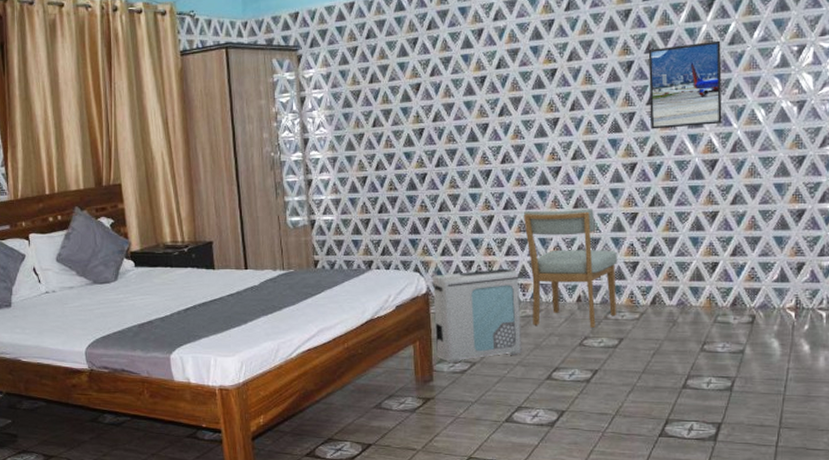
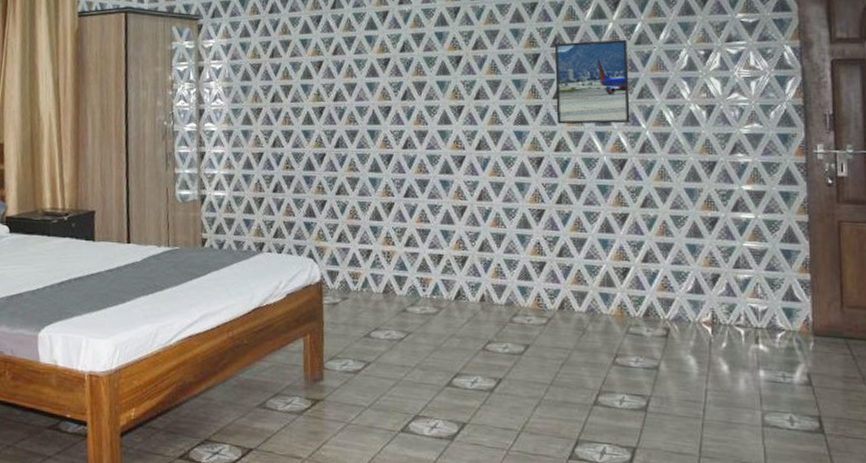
air purifier: present [432,268,522,364] -> none [326,260,421,362]
chair: present [523,209,618,329] -> none [424,199,524,332]

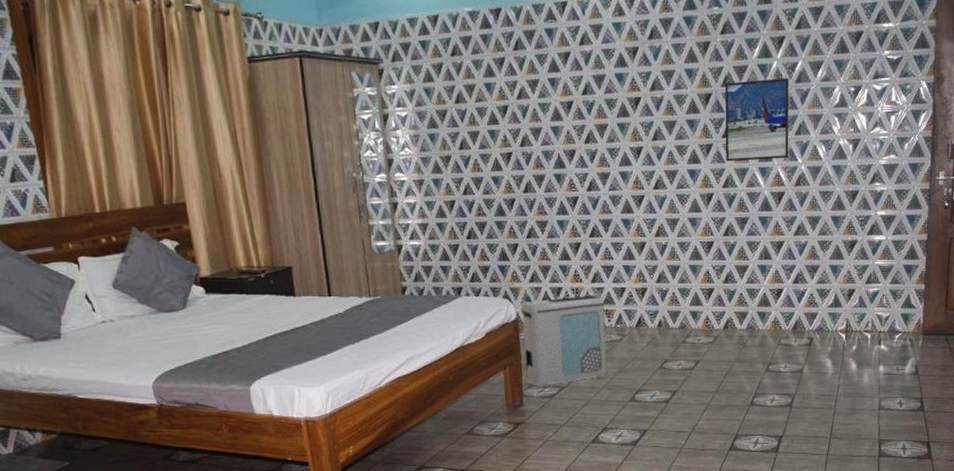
air purifier: none [326,260,421,362] -> present [521,295,608,389]

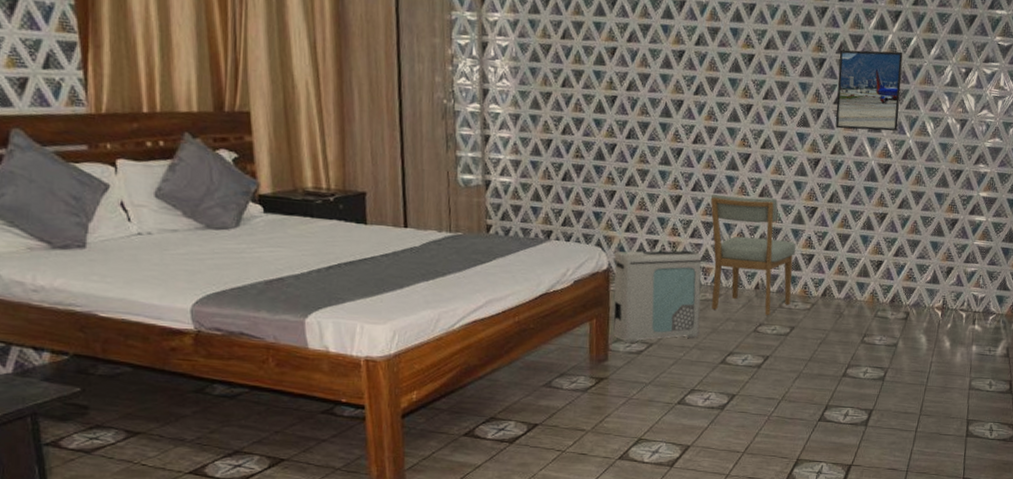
chair: none [608,237,696,352] -> present [710,193,796,316]

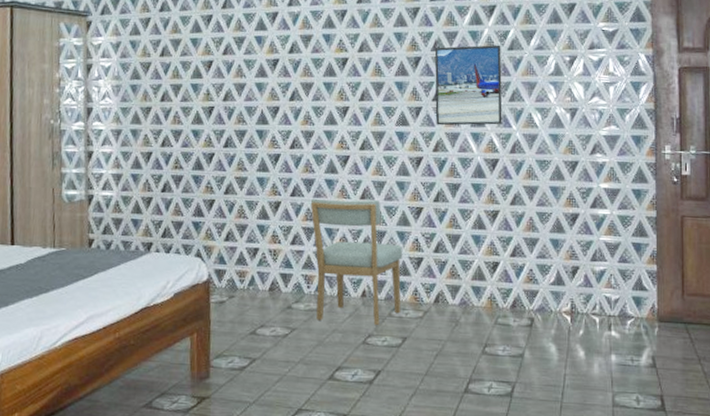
air purifier: present [613,250,702,344] -> none [214,257,305,359]

